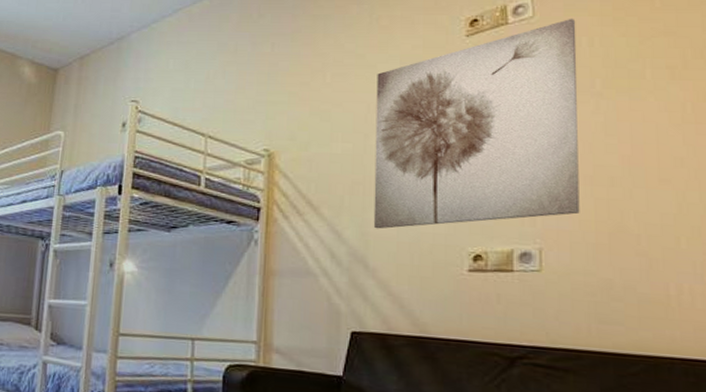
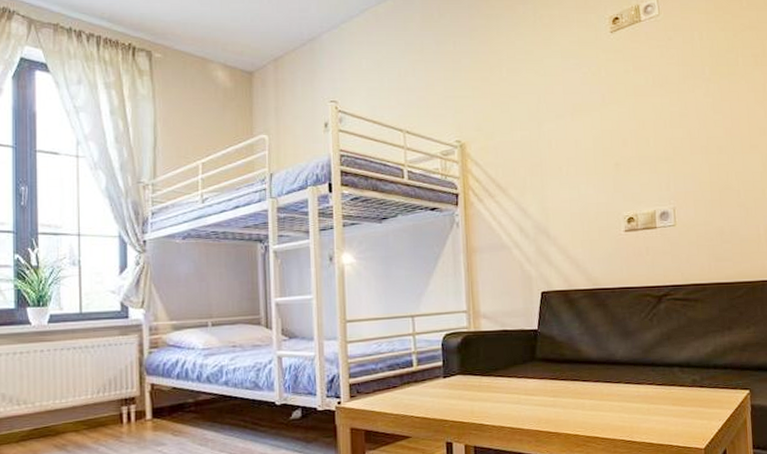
wall art: present [373,18,580,229] -> none [544,15,700,204]

